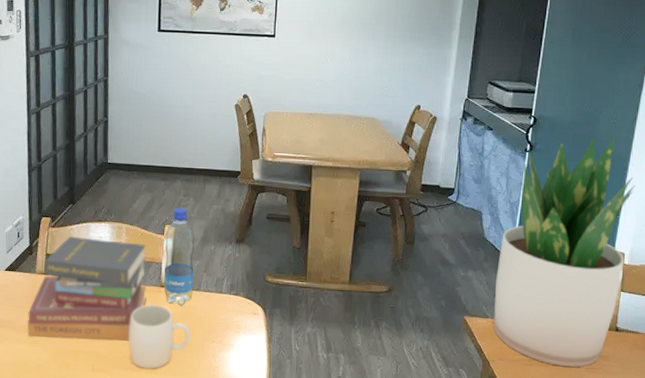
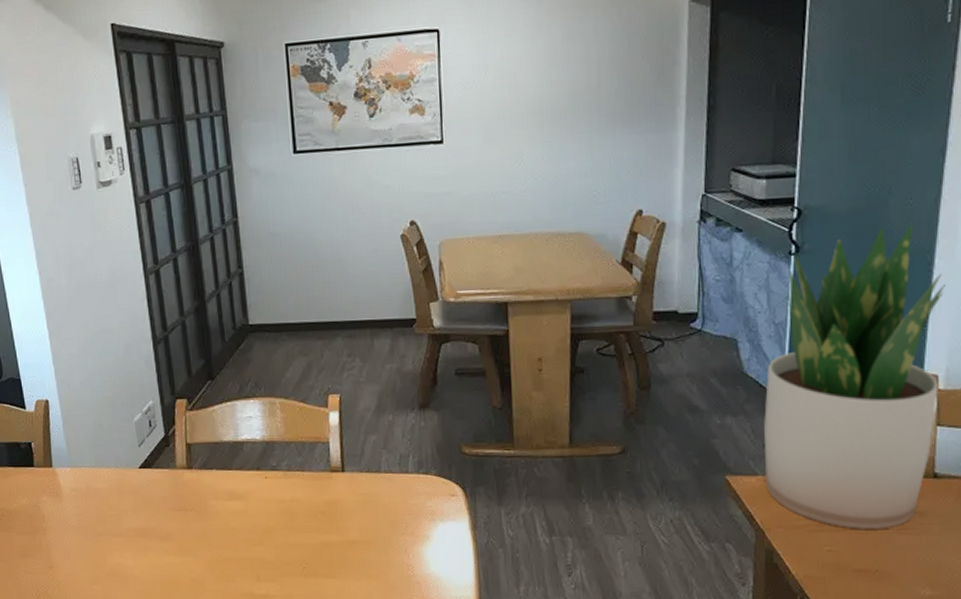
books: present [26,237,147,341] -> none [172,419,315,546]
mug: present [128,304,191,369] -> none [296,493,375,573]
bottle: present [164,207,195,306] -> none [329,371,372,493]

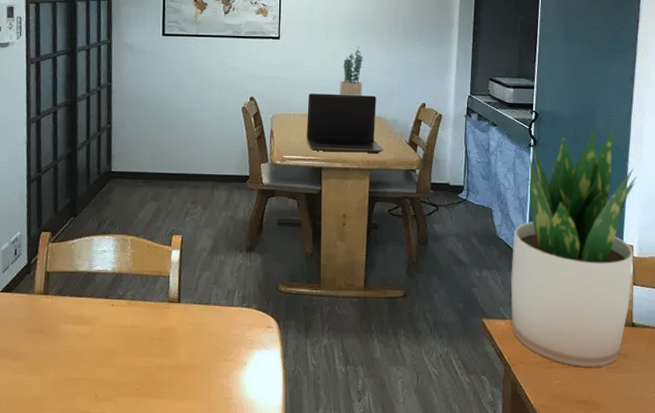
laptop computer: none [484,205,587,282] -> present [306,93,383,153]
vase: none [525,143,557,209] -> present [340,46,363,96]

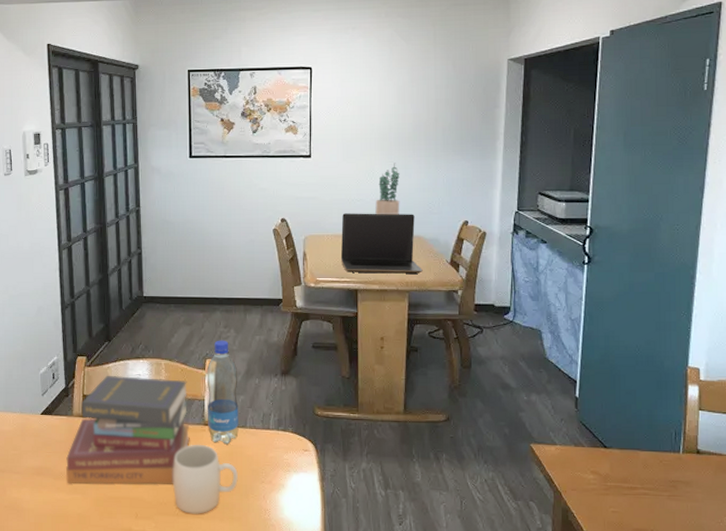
books: none [23,252,154,365] -> present [65,376,190,485]
mug: none [134,321,202,394] -> present [172,444,239,514]
bottle: none [171,216,204,322] -> present [206,340,239,445]
planter: present [511,130,636,367] -> none [562,245,705,495]

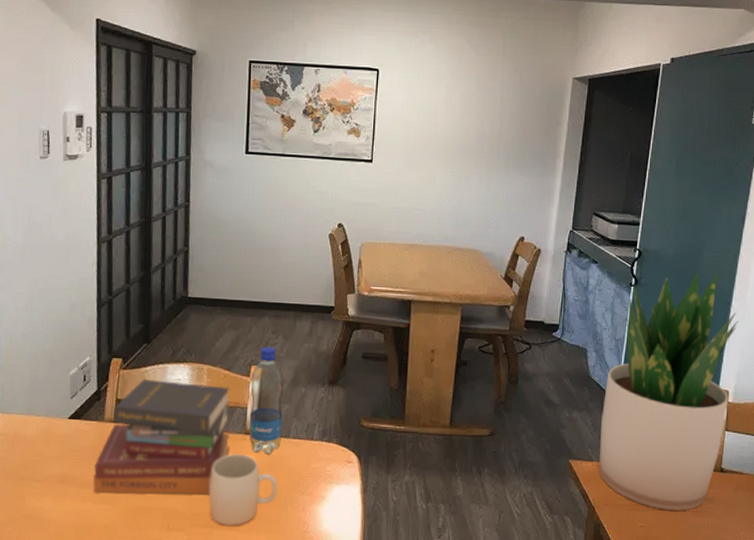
laptop computer: present [340,213,423,274] -> none [396,222,477,287]
vase: present [375,163,400,215] -> none [434,173,461,227]
planter: none [562,245,705,495] -> present [599,272,738,511]

